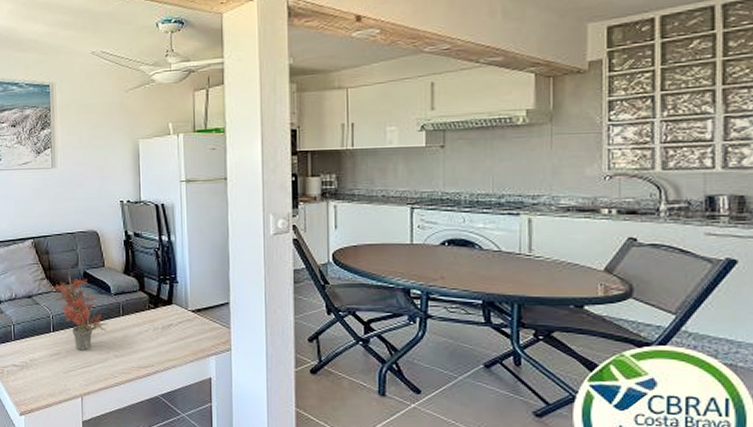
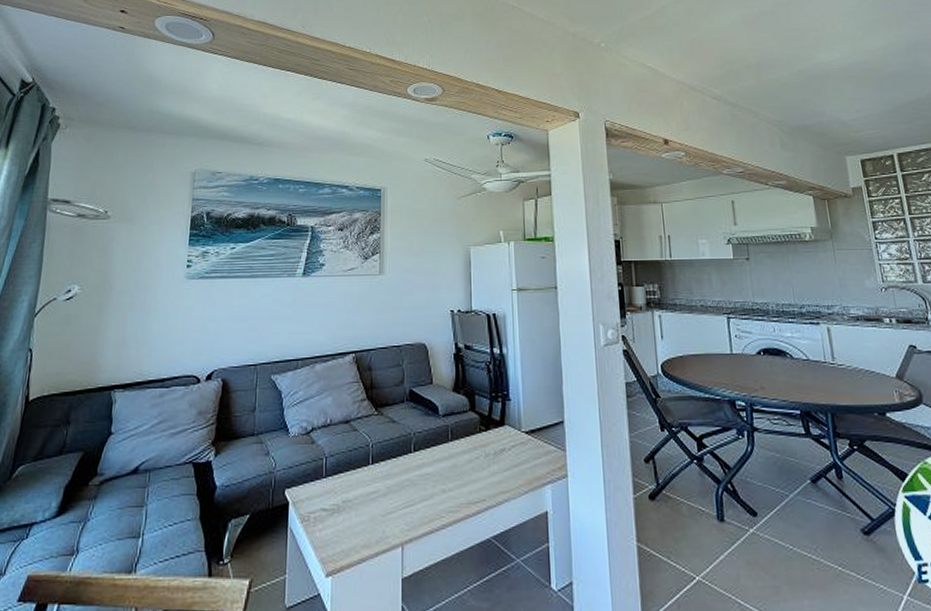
potted plant: present [52,266,108,351] -> none [373,384,435,487]

